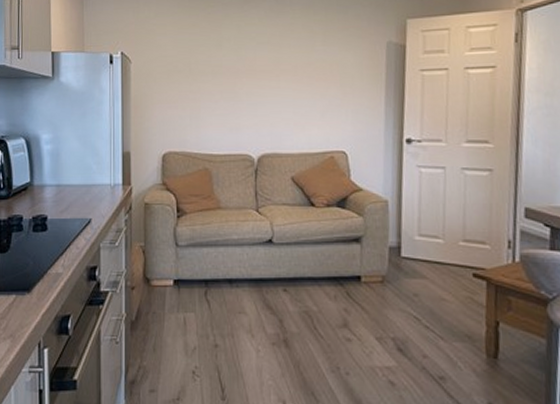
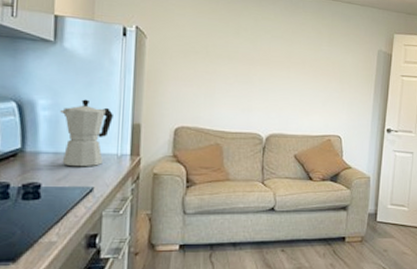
moka pot: none [60,131,105,199] -> present [60,99,113,167]

